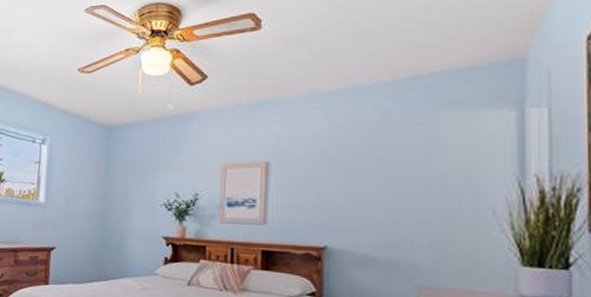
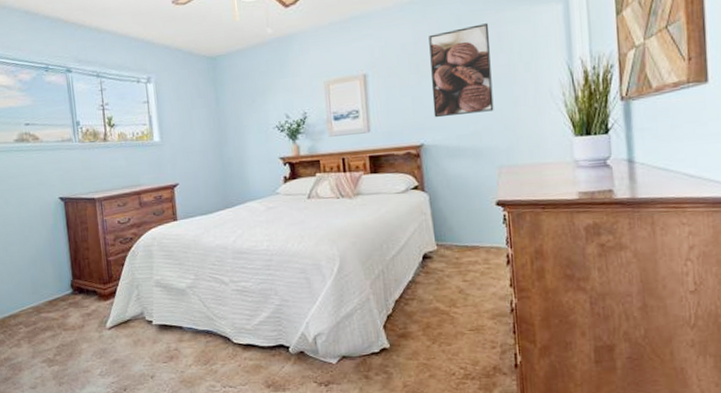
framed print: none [343,124,420,222] -> present [429,23,494,118]

